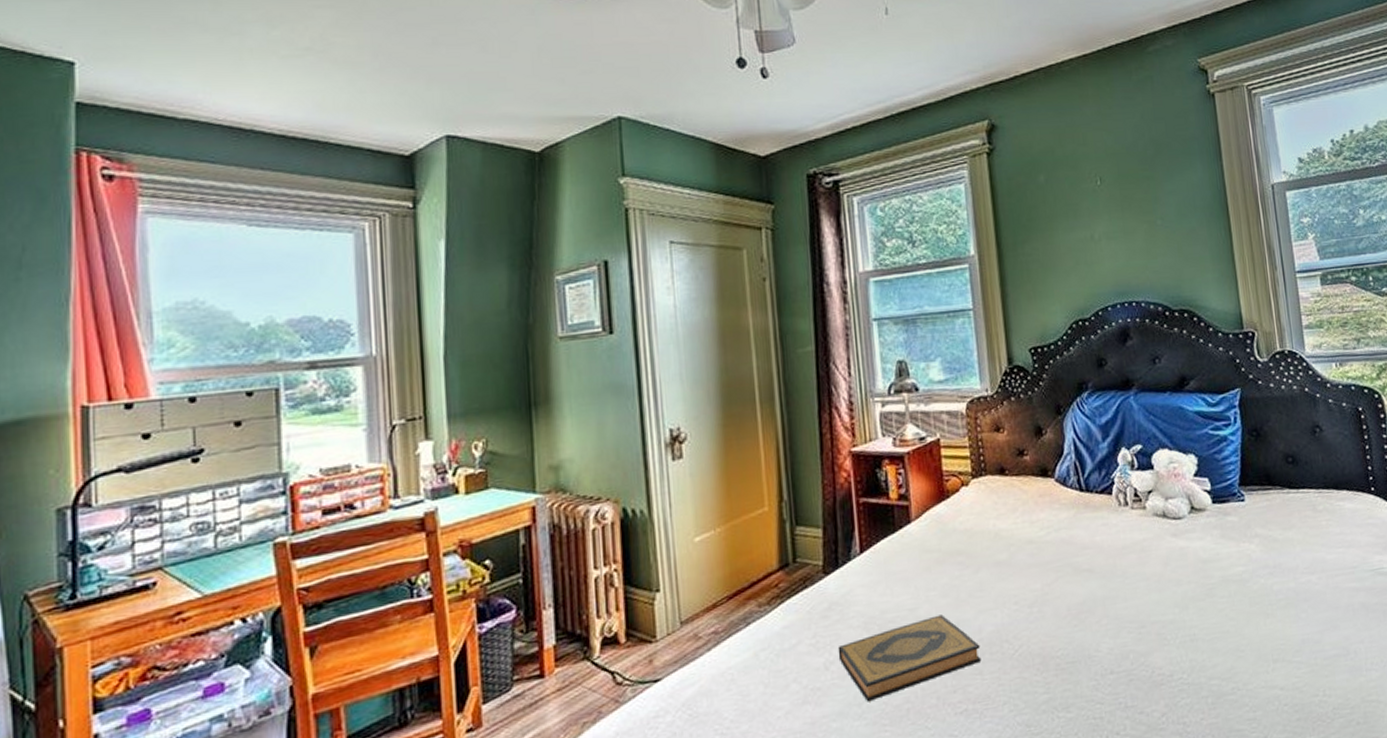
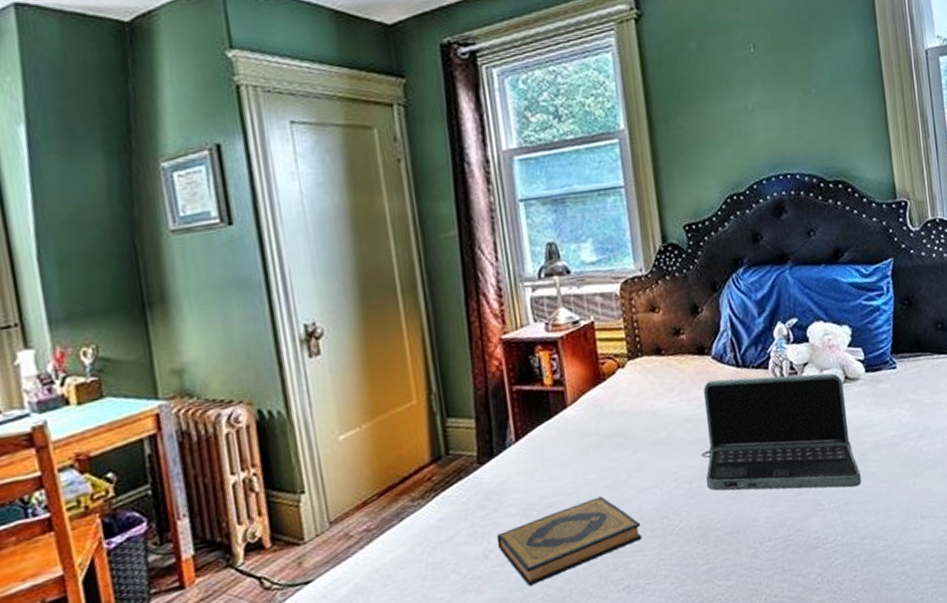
laptop: none [1043,502,1208,623] -> present [701,373,861,491]

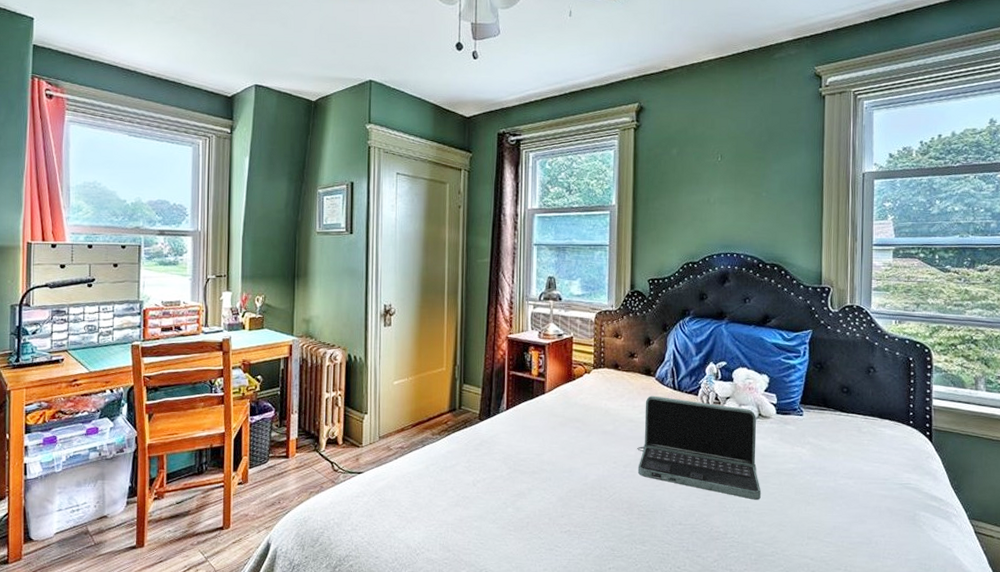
hardback book: present [496,496,642,586] -> none [483,461,585,513]

